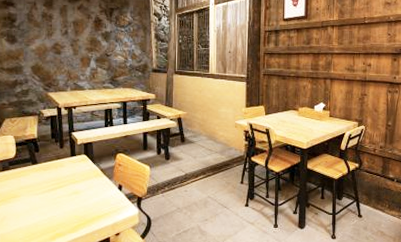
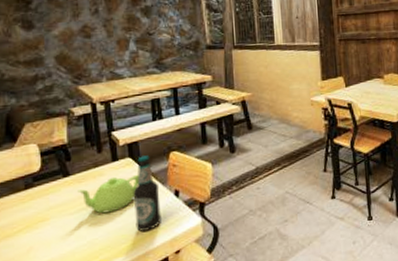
teapot: none [42,168,91,197] -> present [77,174,140,214]
bottle: none [85,154,107,215] -> present [133,155,161,232]

